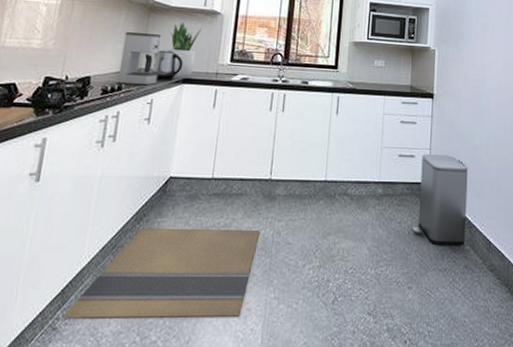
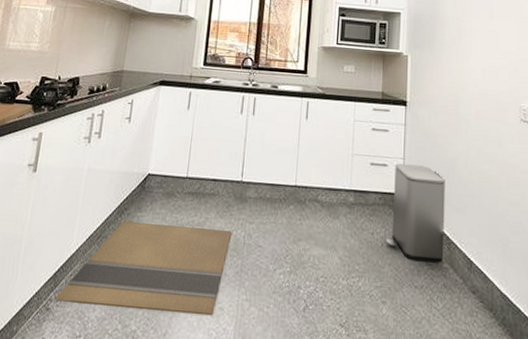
coffee maker: present [117,32,162,86] -> none [102,36,141,87]
kettle: present [152,50,184,82] -> none [132,53,161,83]
planter: present [164,22,202,80] -> none [143,27,177,81]

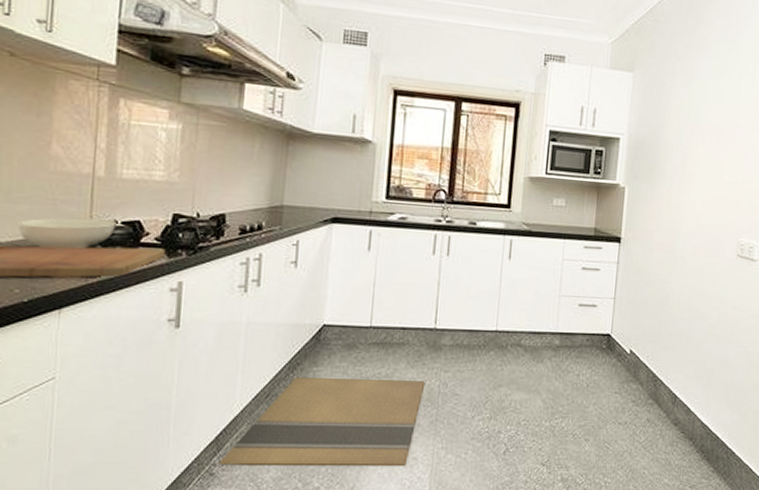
pedal bin: present [386,163,445,263] -> none [591,303,656,400]

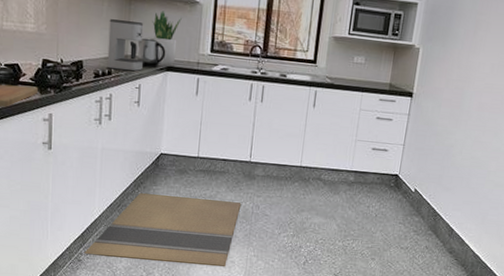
coffee maker: none [256,163,304,225] -> present [107,19,144,72]
kettle: none [296,184,331,221] -> present [137,38,166,69]
planter: none [308,152,351,218] -> present [147,11,182,67]

